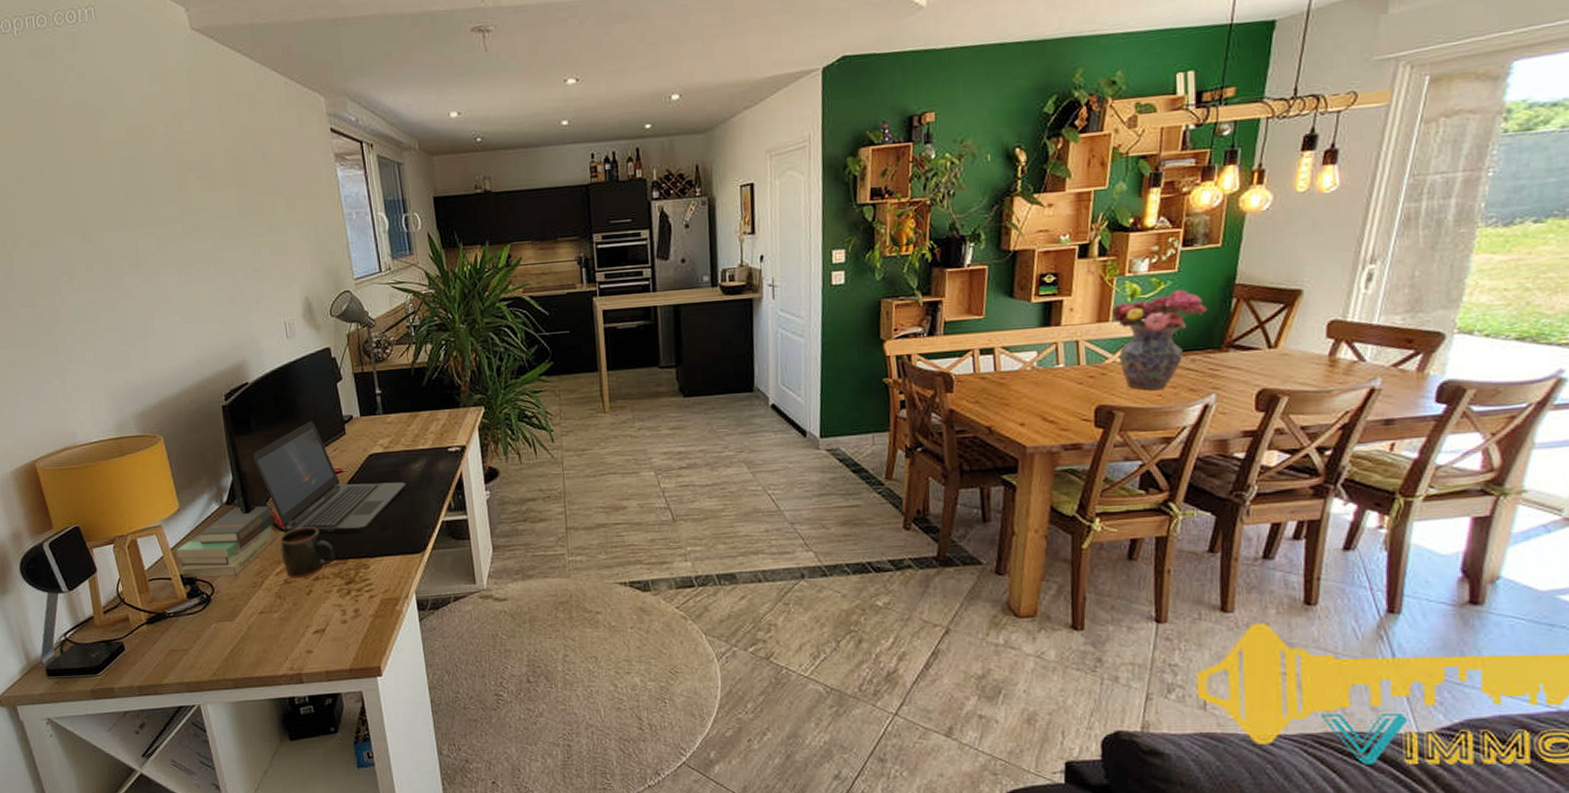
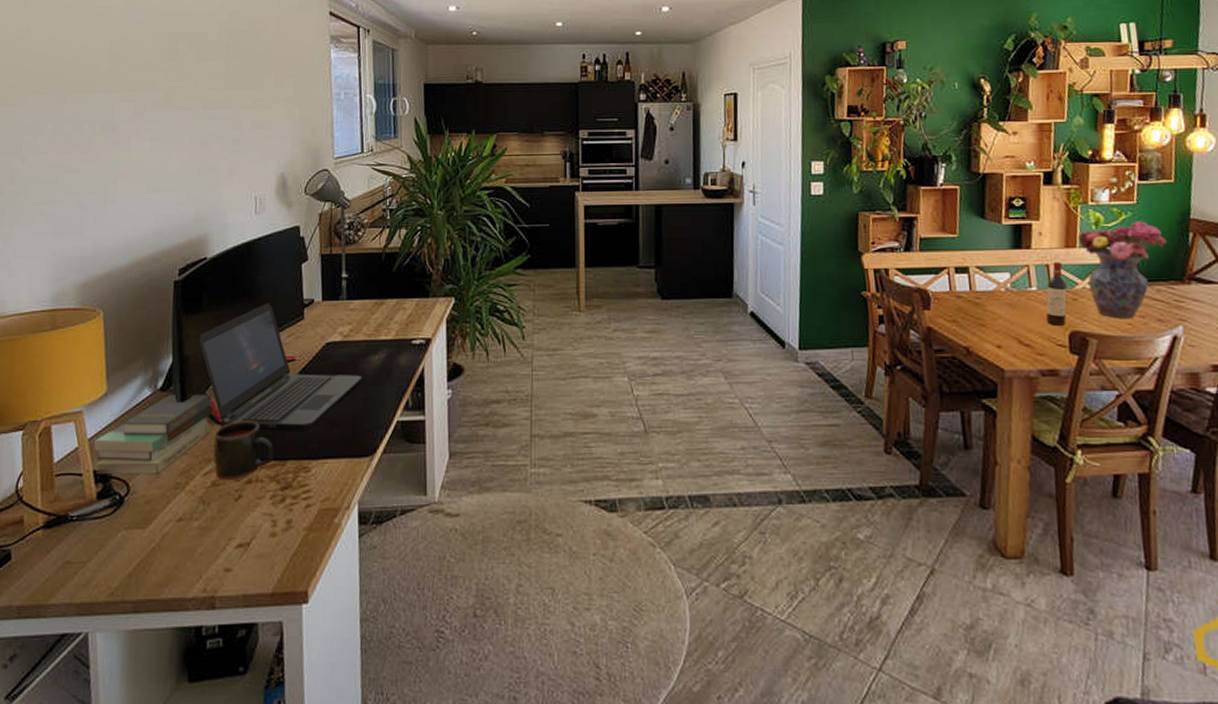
wine bottle: none [1071,337,1096,401] -> present [1045,262,1068,326]

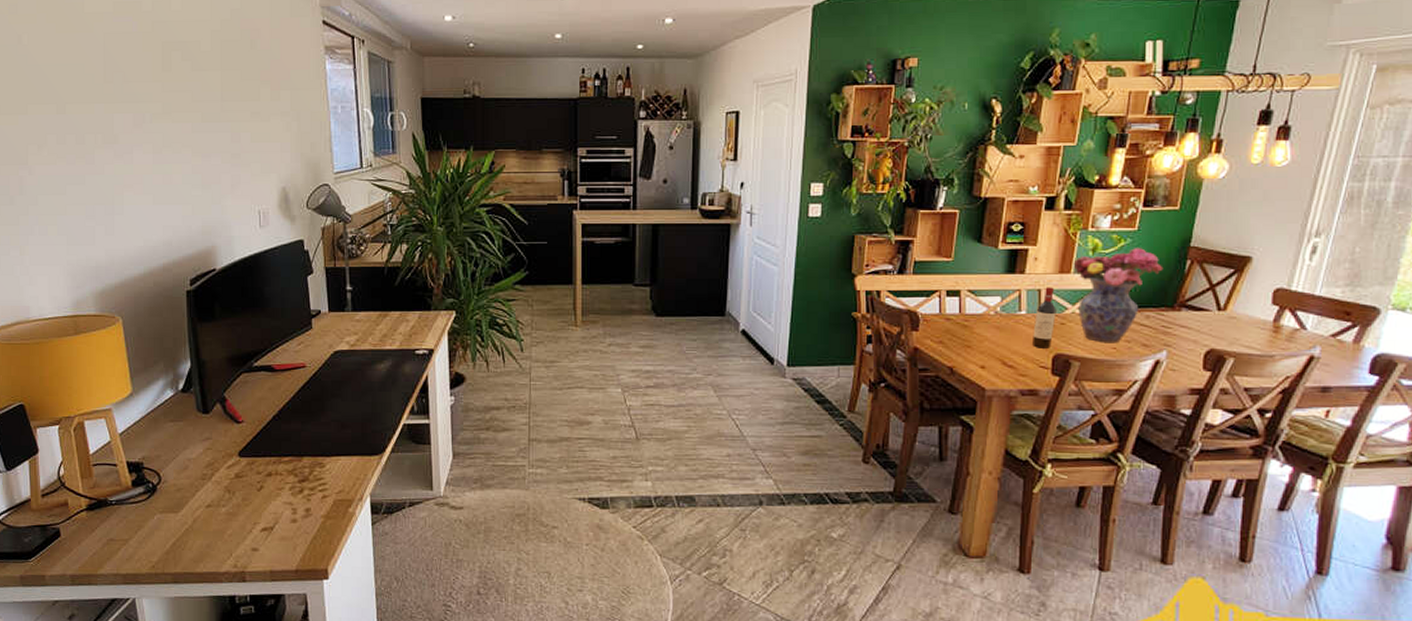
books: present [94,395,213,475] -> none [125,396,232,466]
laptop computer: present [199,303,363,432] -> none [214,313,370,432]
mug: present [213,420,274,480] -> none [234,420,291,473]

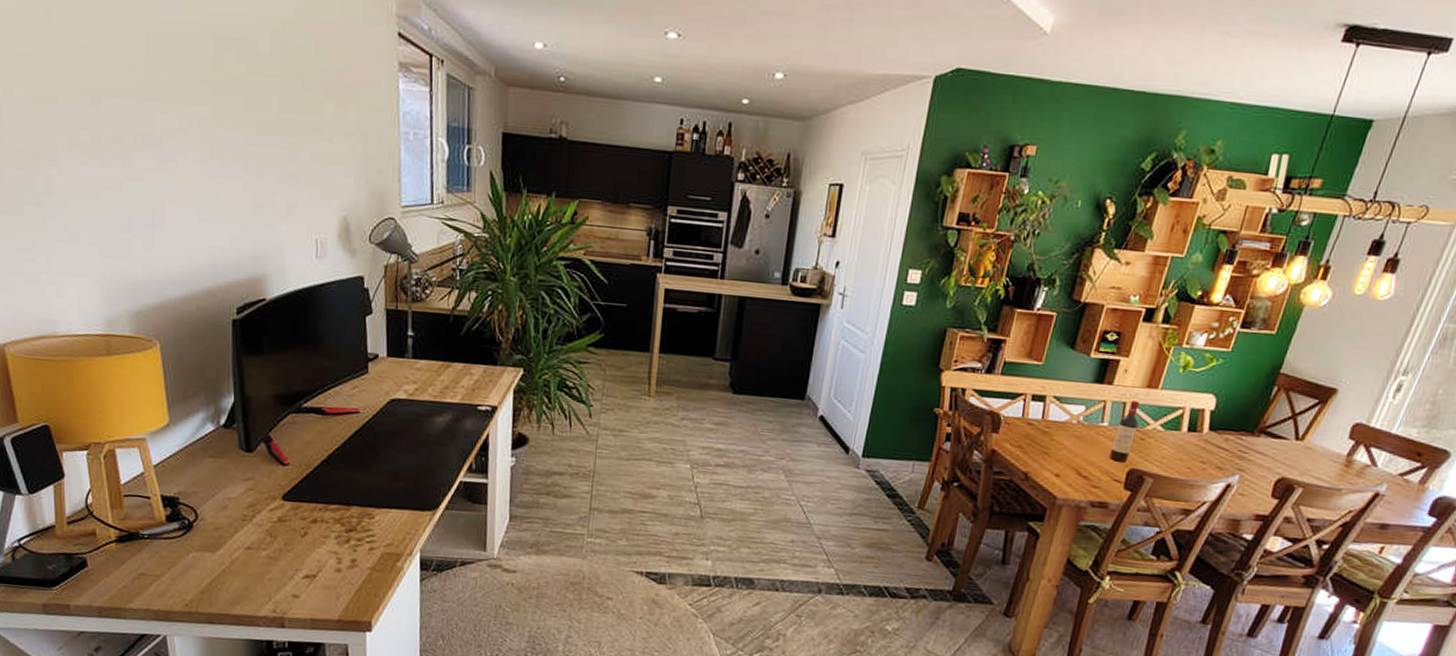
flower arrangement: present [1073,248,1163,344] -> none [1159,369,1250,463]

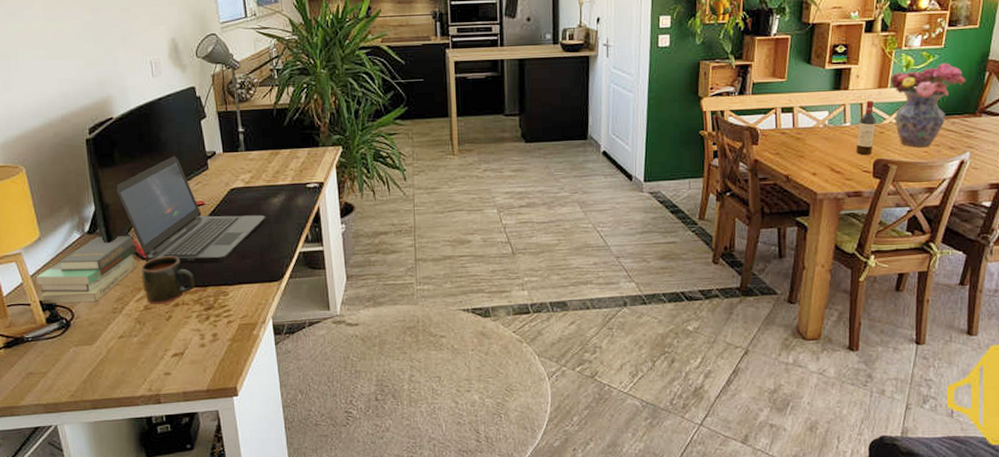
books: none [160,432,277,505] -> present [36,236,137,304]
laptop computer: none [261,352,427,482] -> present [116,156,266,264]
mug: none [278,464,339,518] -> present [141,256,196,304]
flower arrangement: none [1159,369,1250,463] -> present [890,63,966,148]

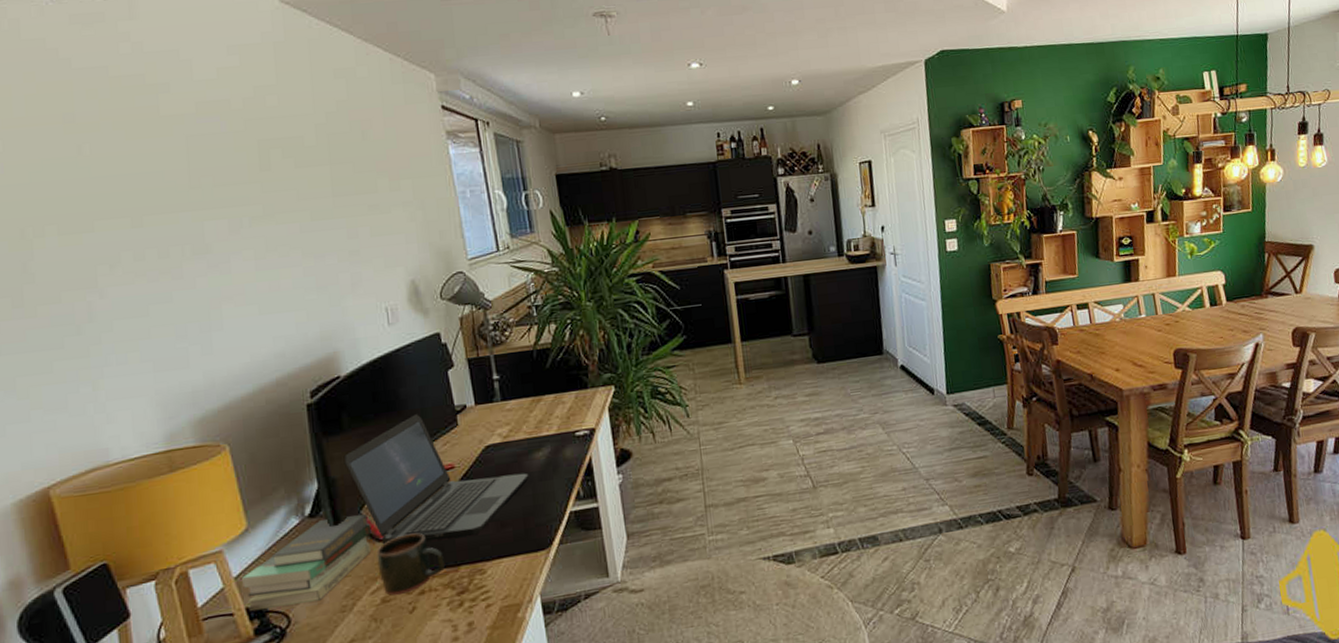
wine bottle: present [855,101,876,155] -> none [1153,290,1171,346]
flower arrangement: present [890,63,966,148] -> none [1176,247,1248,334]

